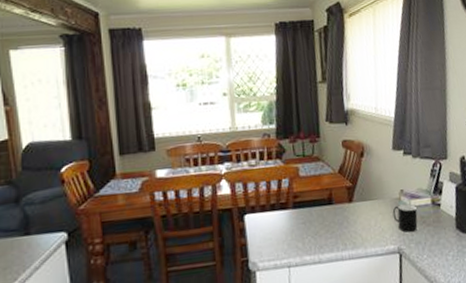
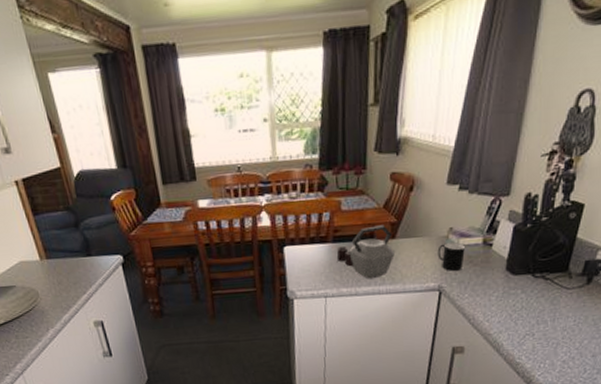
kettle: none [297,189,354,245] -> present [336,225,396,279]

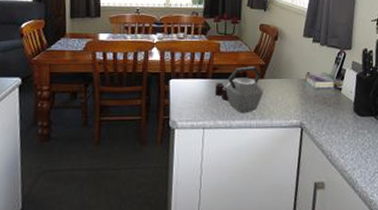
cup: present [437,242,465,272] -> none [298,85,320,111]

